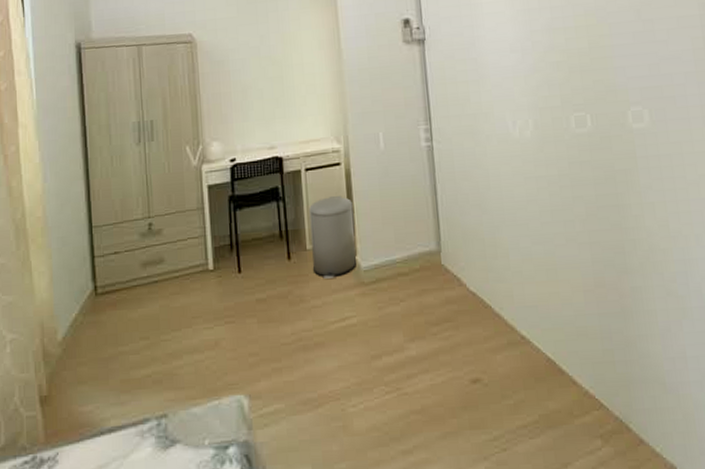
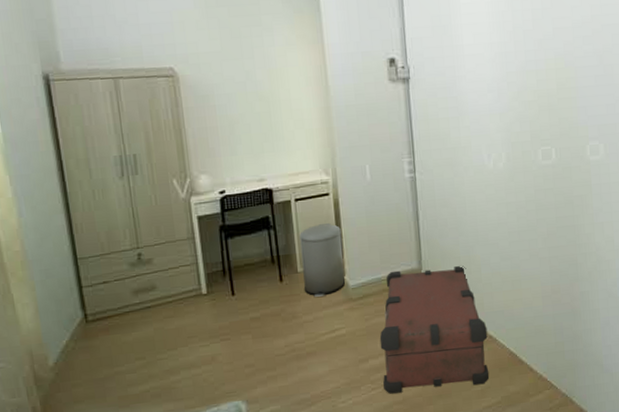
suitcase: none [394,249,524,400] -> present [379,266,490,394]

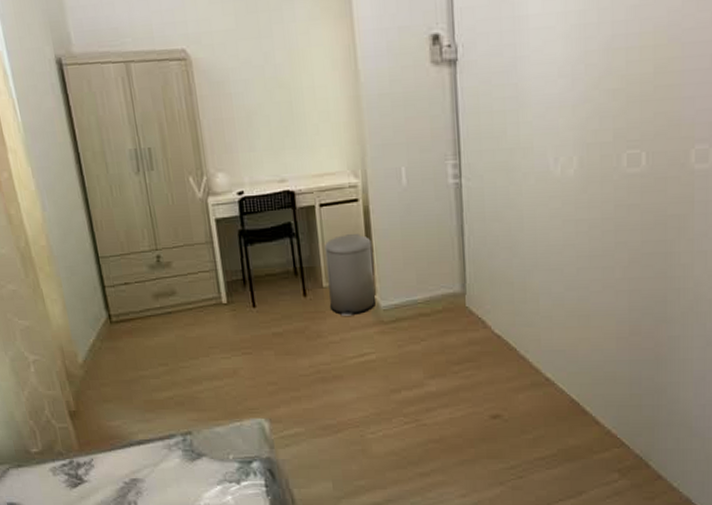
suitcase: present [379,266,490,394] -> none [414,293,544,433]

